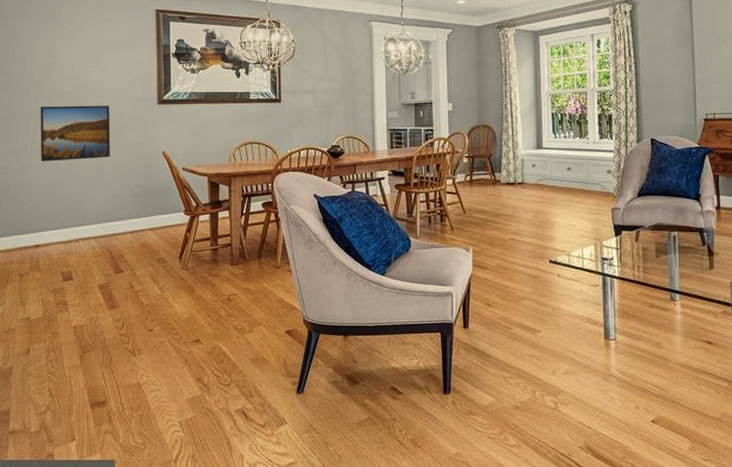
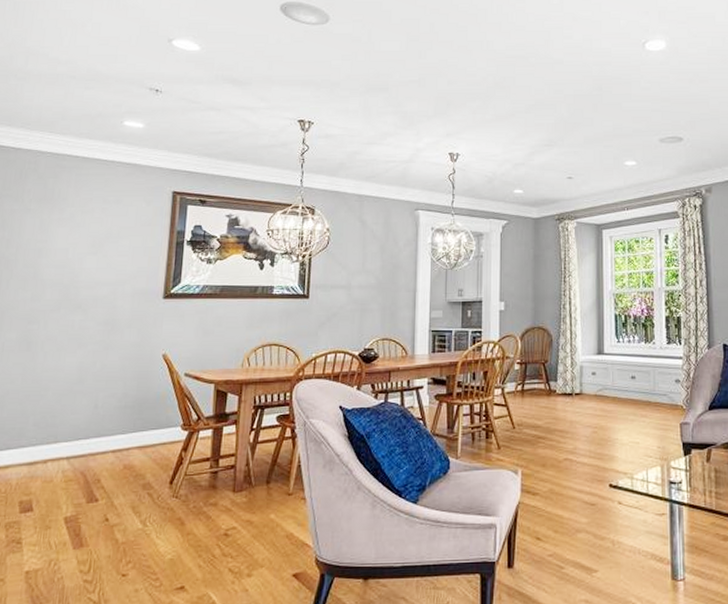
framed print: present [40,105,111,162] -> none [12,298,106,365]

